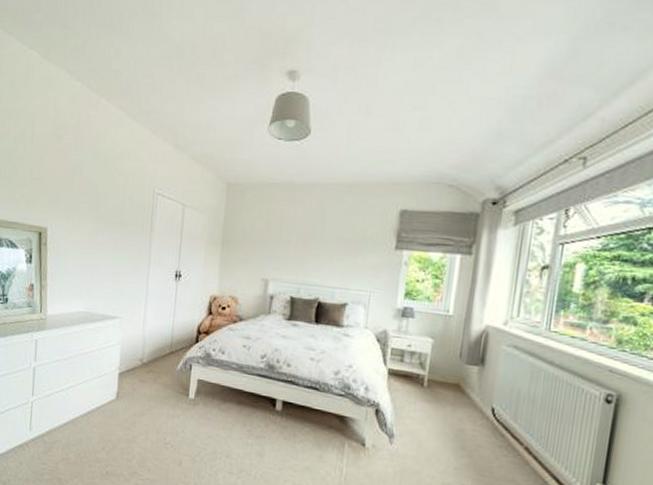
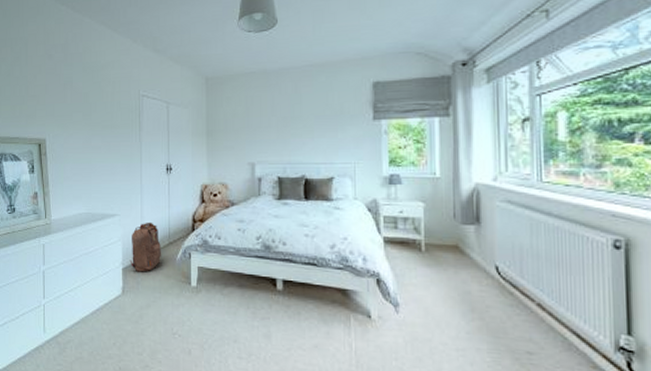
backpack: none [127,328,162,379] -> present [129,222,162,272]

